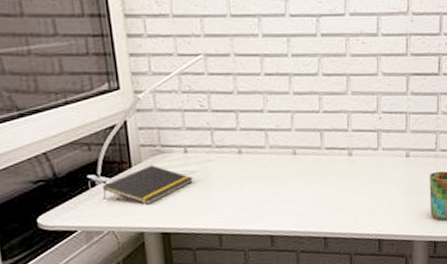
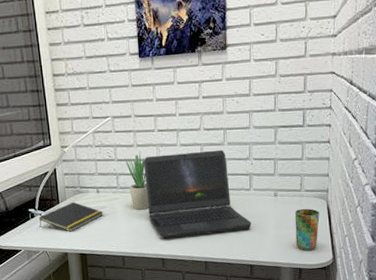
potted plant: none [221,99,254,175] -> present [124,151,149,210]
laptop computer: none [246,100,380,211] -> present [143,150,252,239]

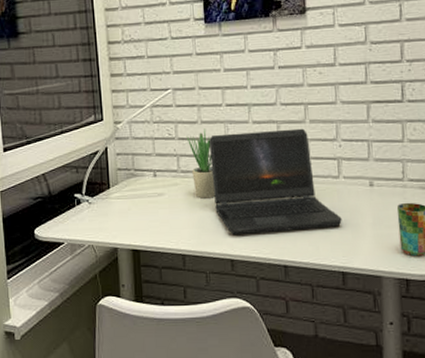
notepad: present [38,201,103,232] -> none [85,186,161,223]

